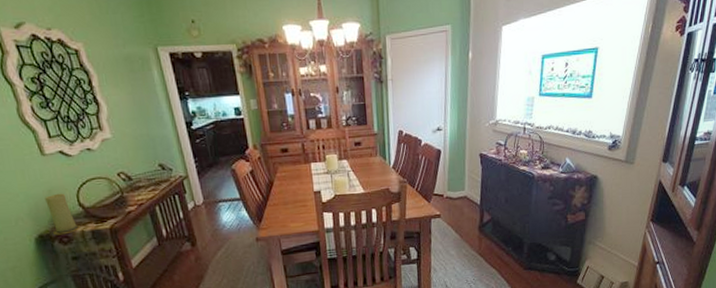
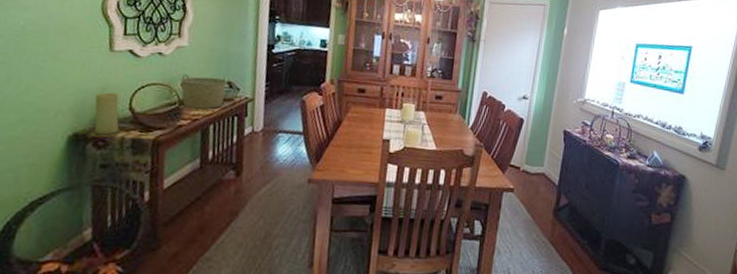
basket: none [115,162,162,195] -> present [180,74,227,110]

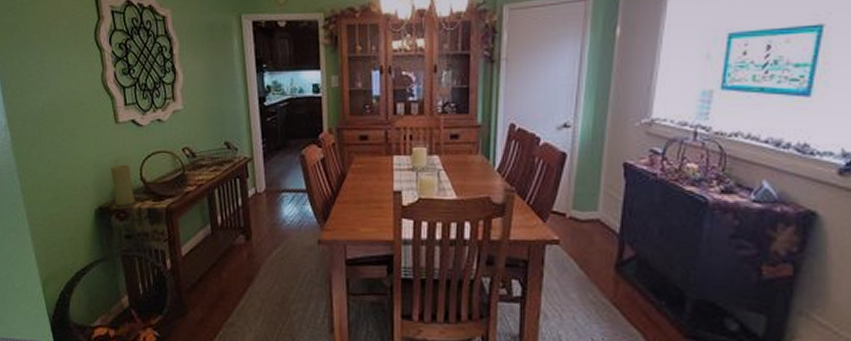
basket: present [180,74,227,110] -> none [181,139,225,174]

